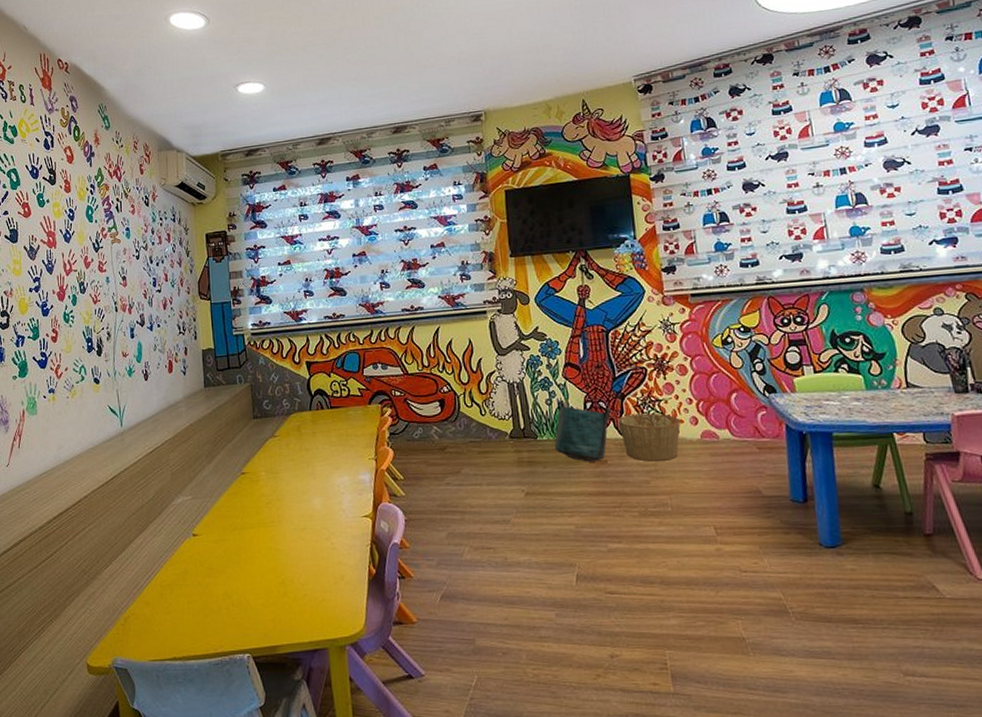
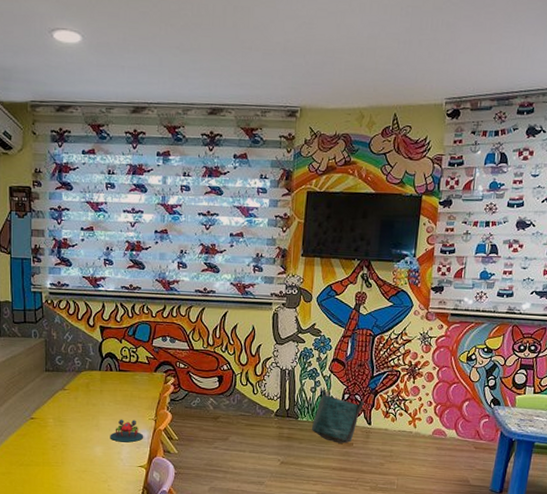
toy robot: none [328,462,366,490] -> present [110,419,144,443]
basket: present [617,413,681,462] -> none [368,408,420,449]

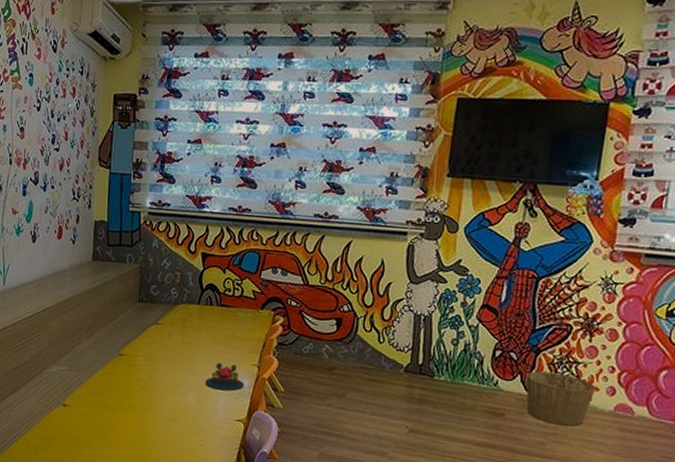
storage basket: present [311,390,364,444] -> none [450,343,521,413]
basket: none [368,408,420,449] -> present [526,371,597,427]

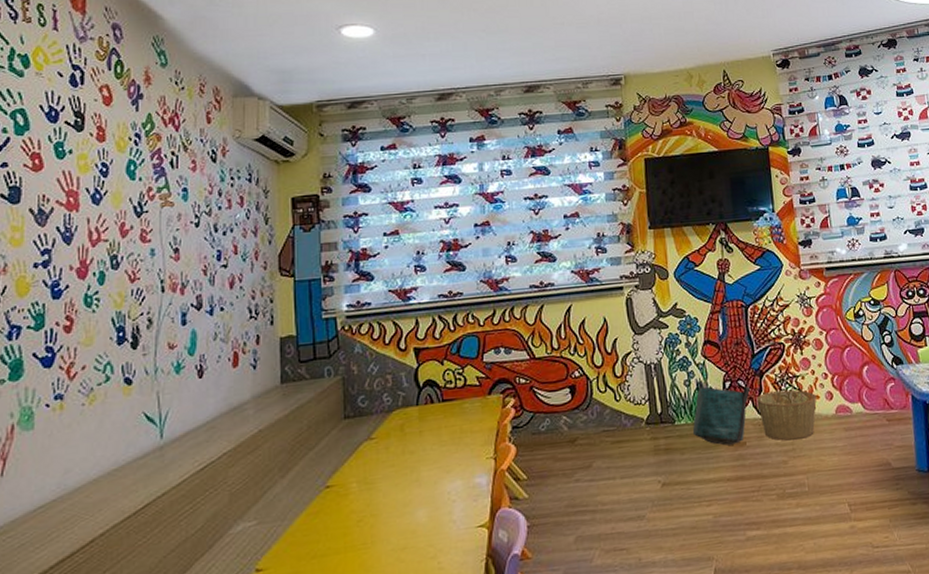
toy robot: present [205,362,245,391] -> none [436,463,482,498]
storage basket: none [450,343,521,413] -> present [692,381,750,446]

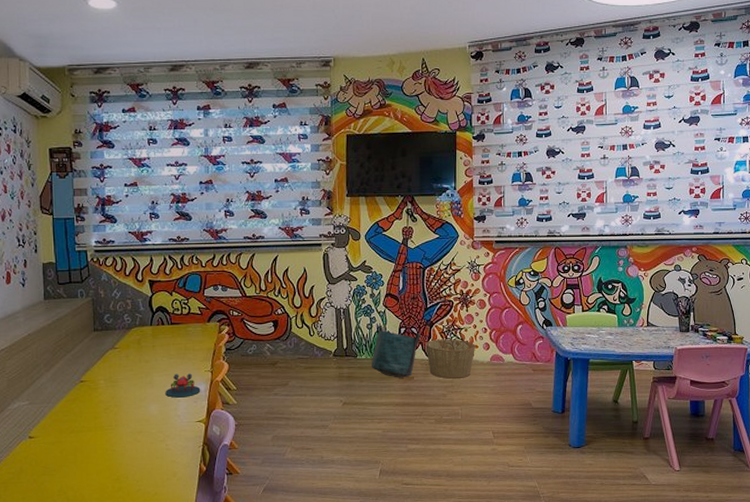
toy robot: none [436,463,482,498] -> present [165,373,201,398]

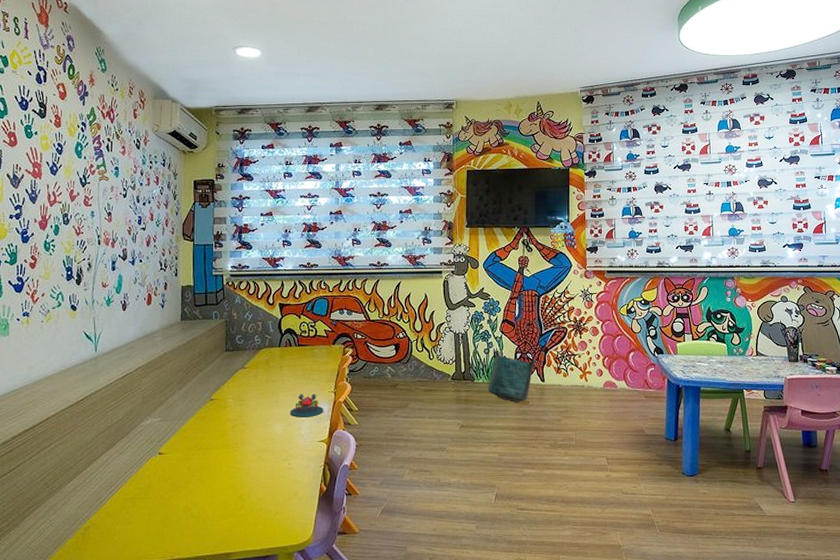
basket: present [425,339,476,379] -> none [540,365,590,404]

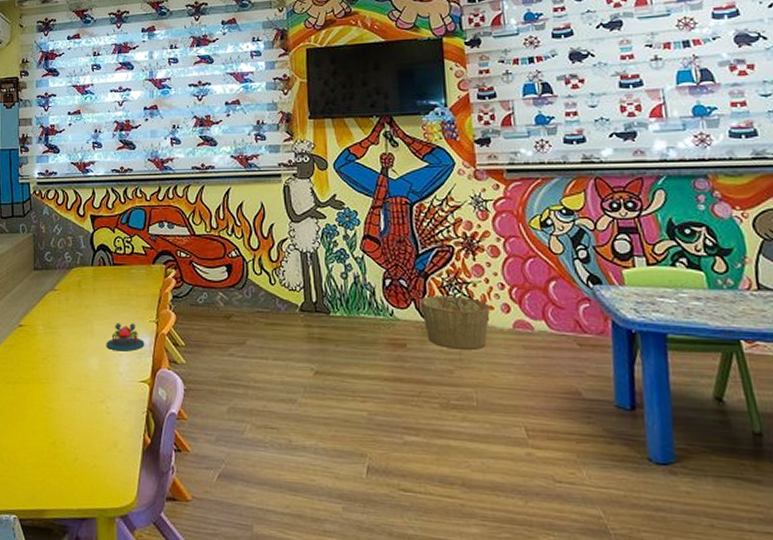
storage basket: present [487,351,536,402] -> none [348,275,413,344]
basket: none [540,365,590,404] -> present [419,296,491,350]

